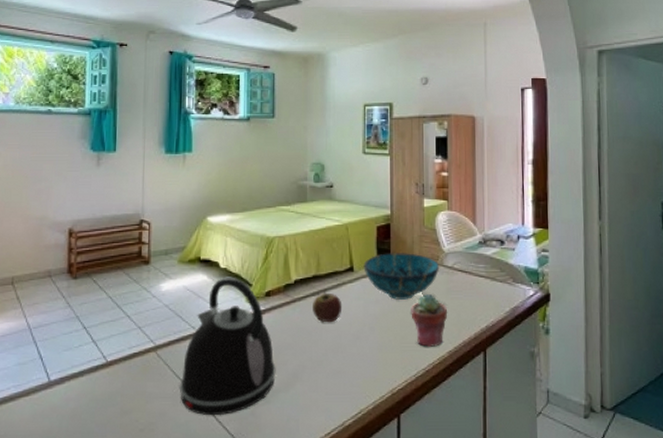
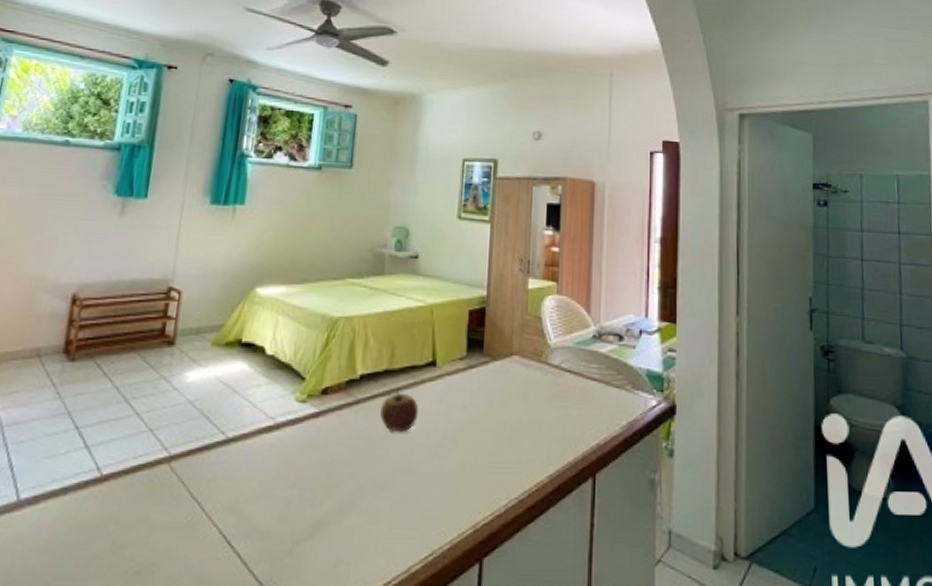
kettle: present [179,277,276,416] -> none [195,366,327,555]
decorative bowl: present [363,253,440,300] -> none [449,345,544,406]
potted succulent: present [411,294,448,347] -> none [504,400,551,469]

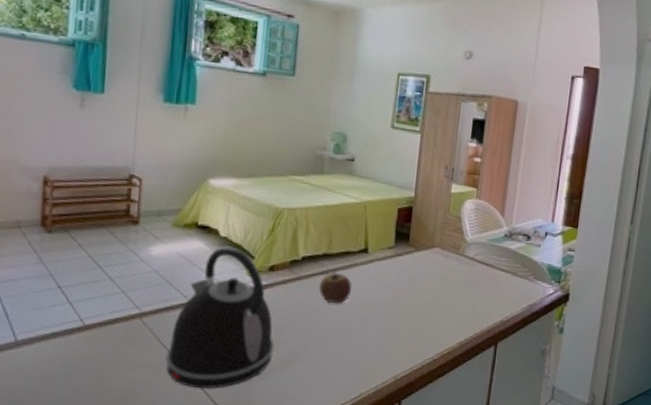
kettle: none [195,366,327,555] -> present [165,246,274,390]

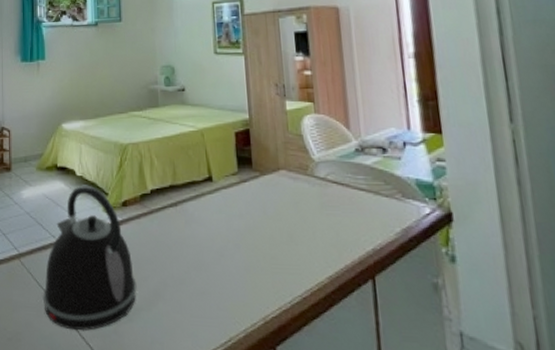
apple: present [319,269,352,304] -> none [171,201,203,238]

